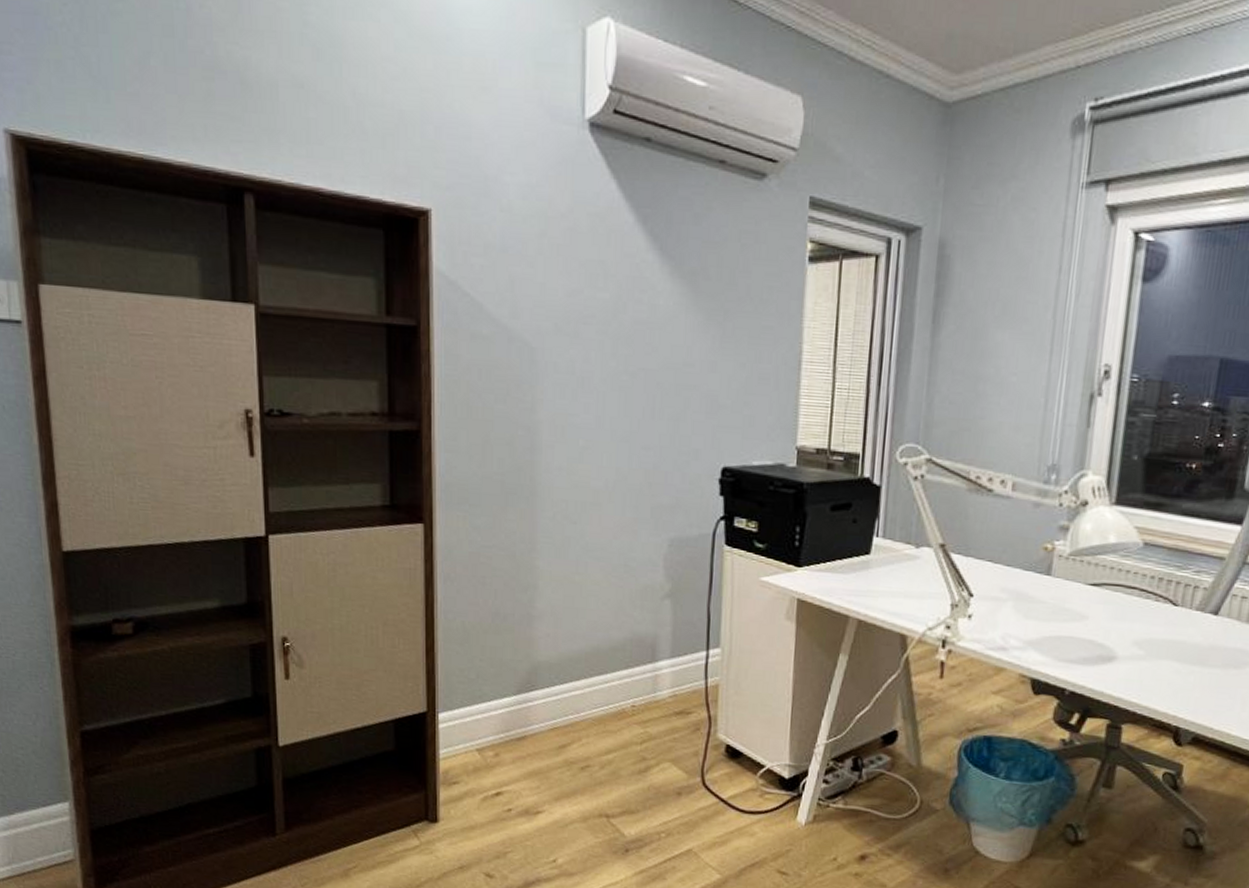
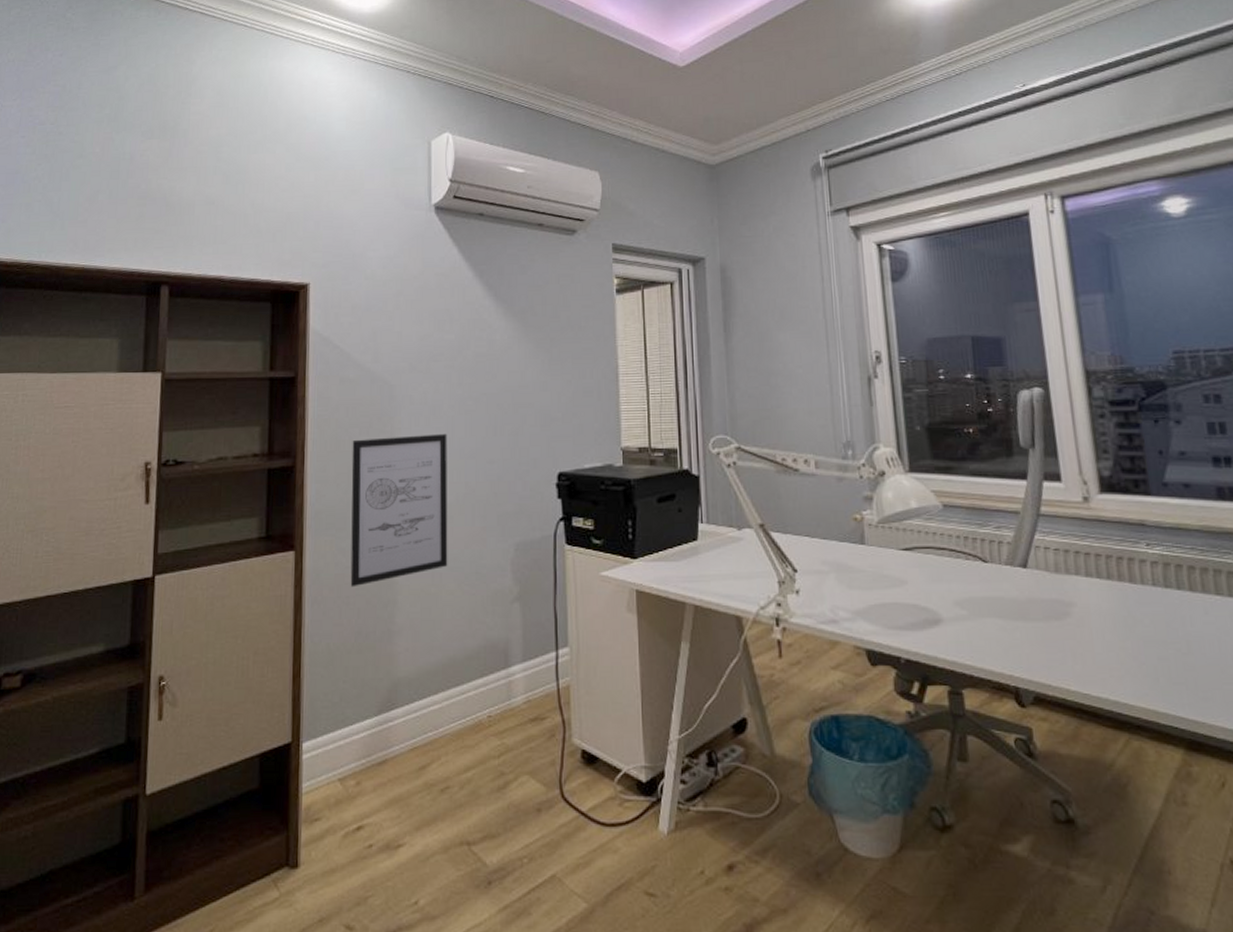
wall art: none [486,407,597,568] -> present [350,433,448,588]

